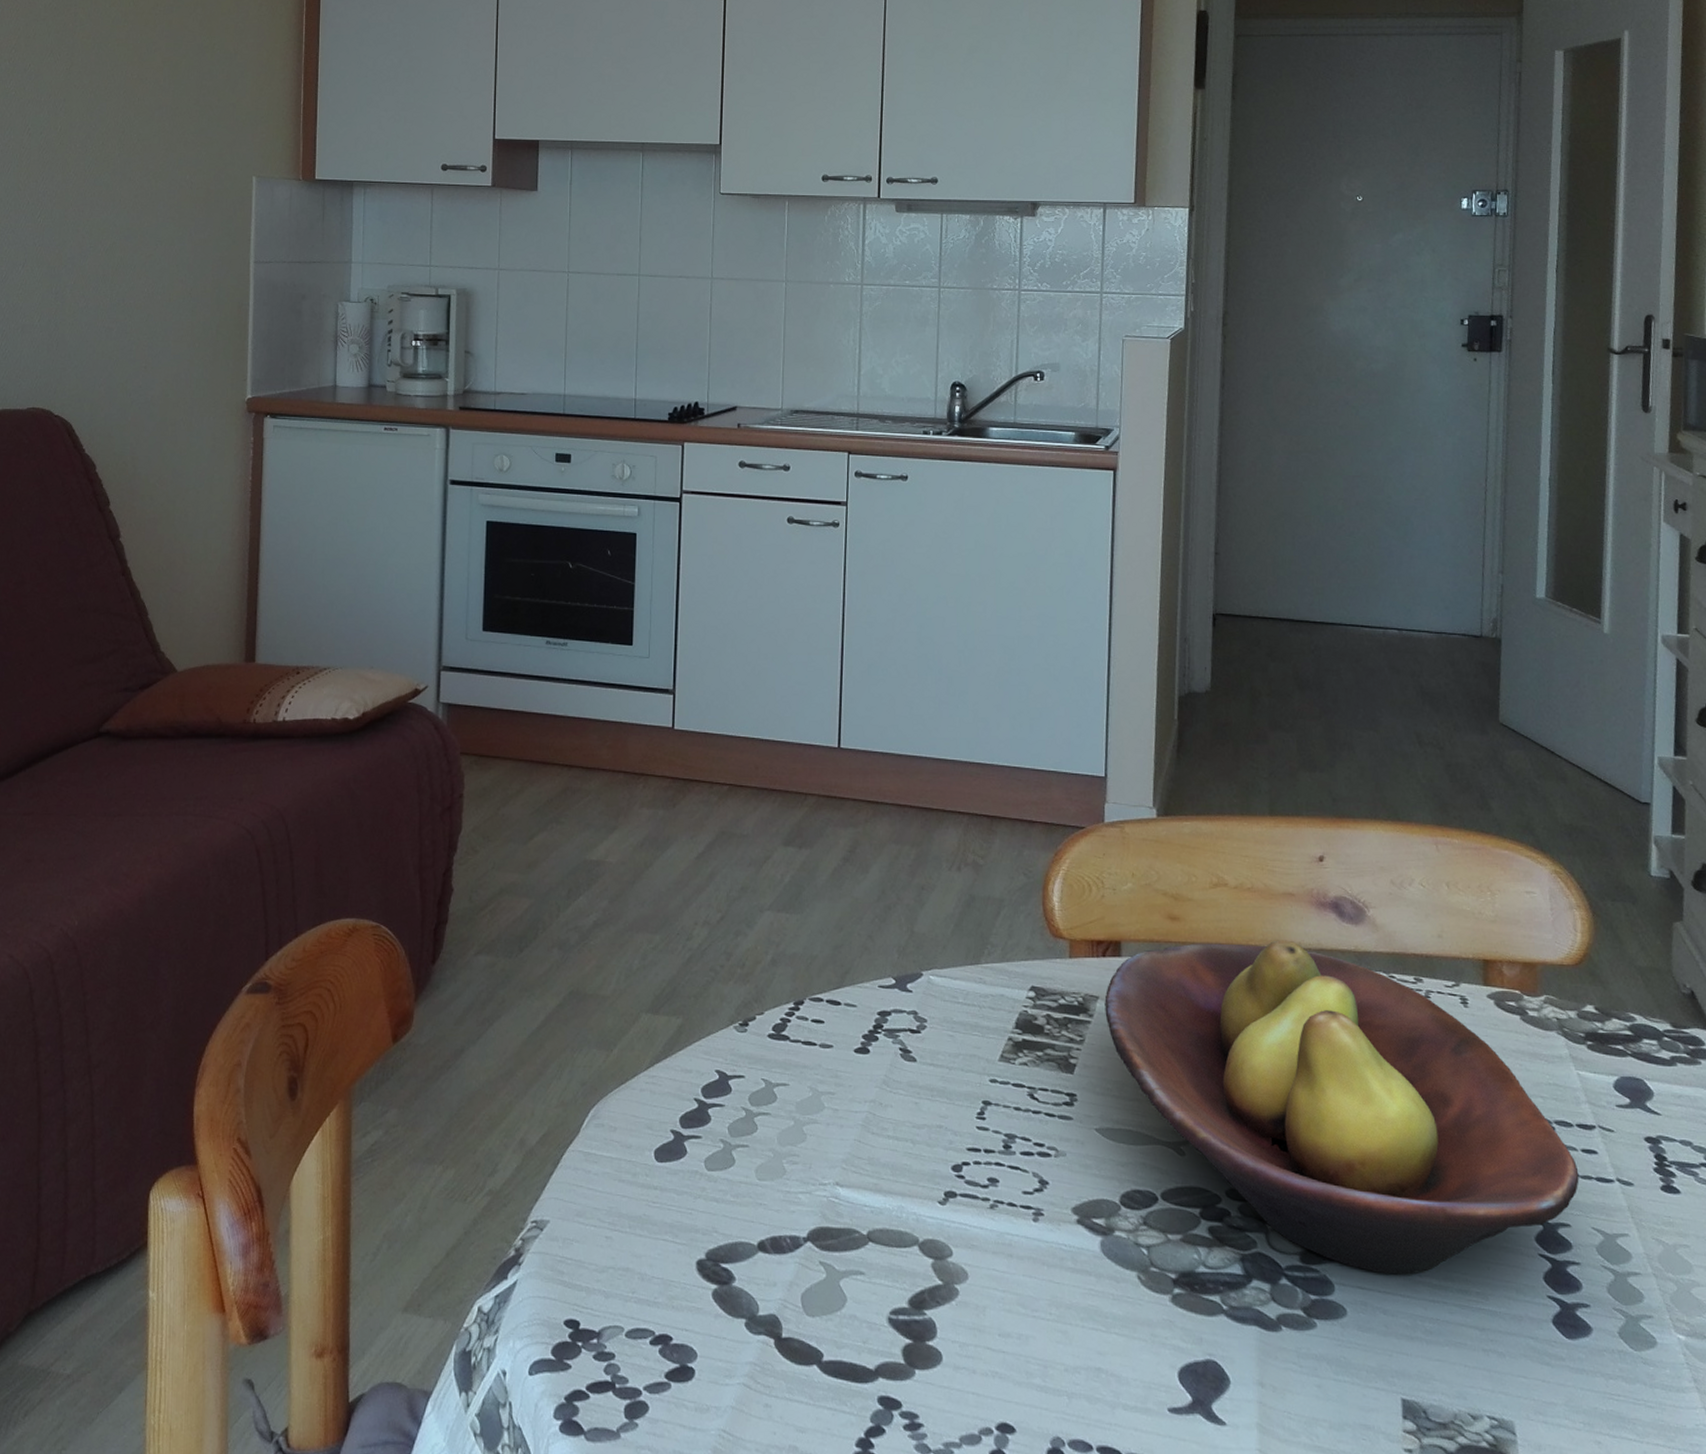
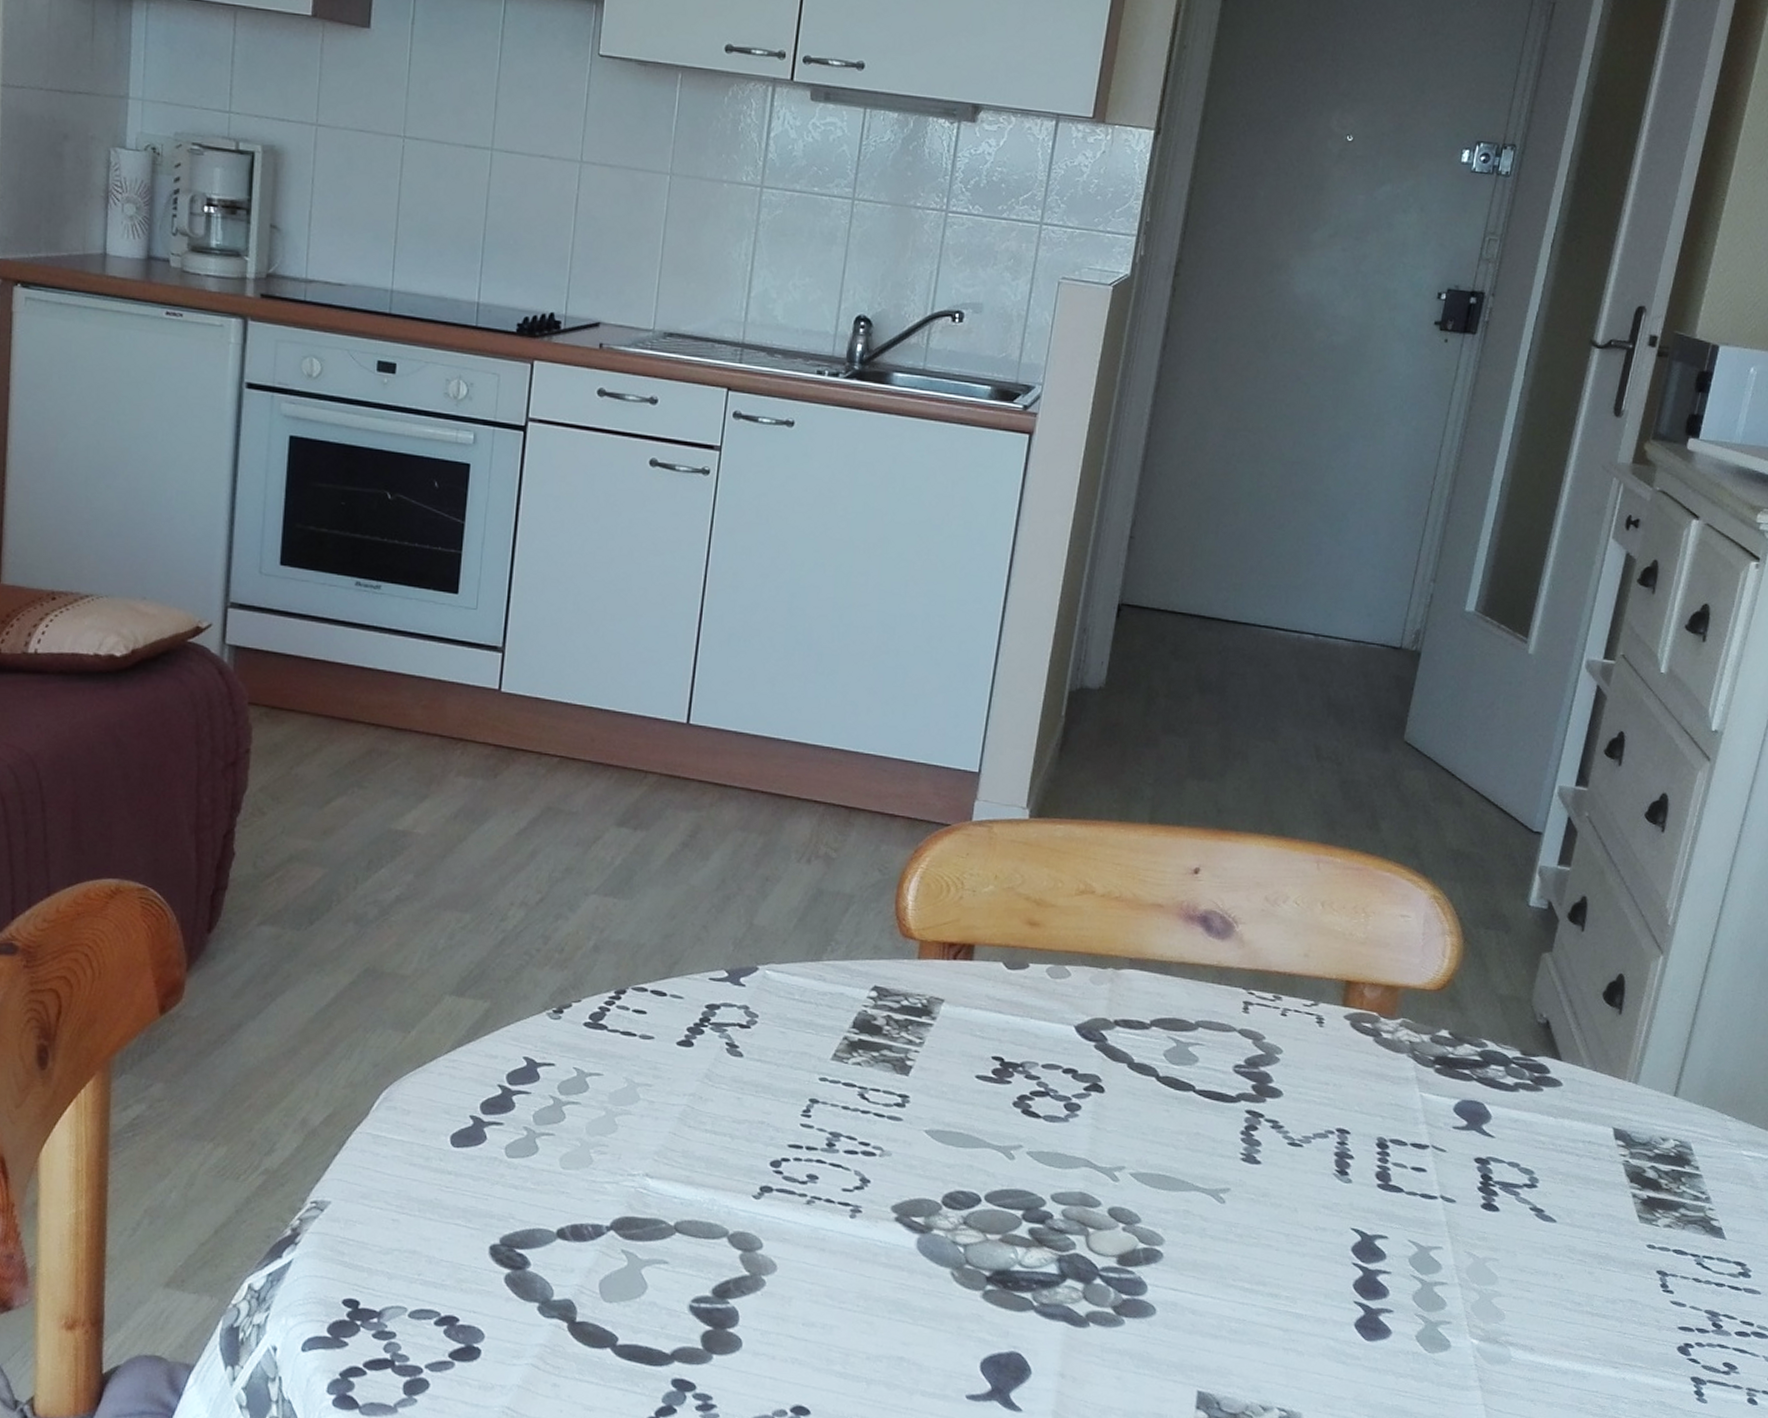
fruit bowl: present [1104,940,1579,1275] -> none [949,950,1405,1279]

